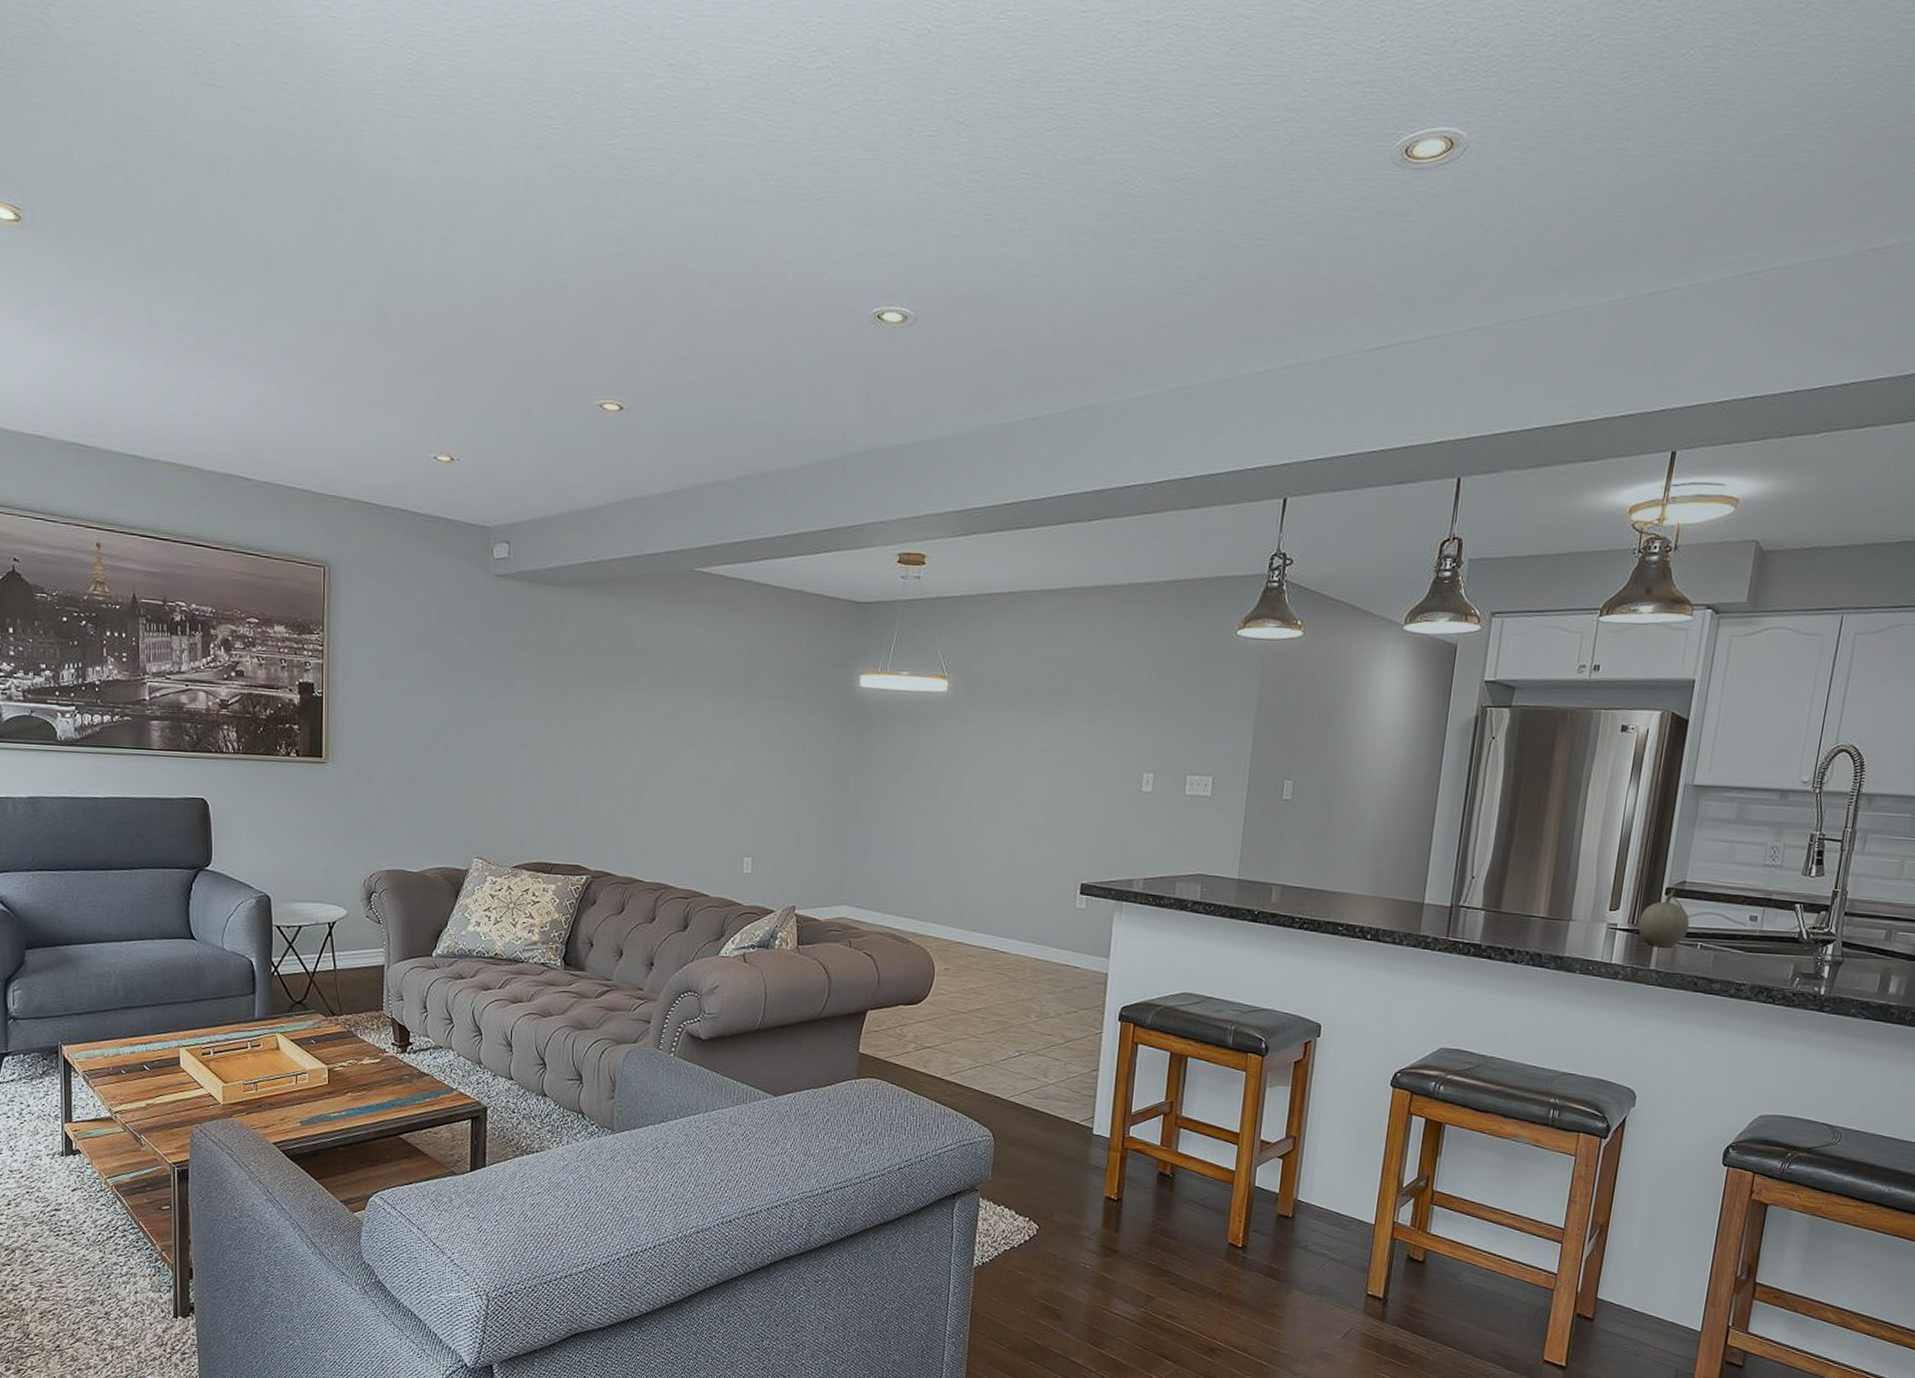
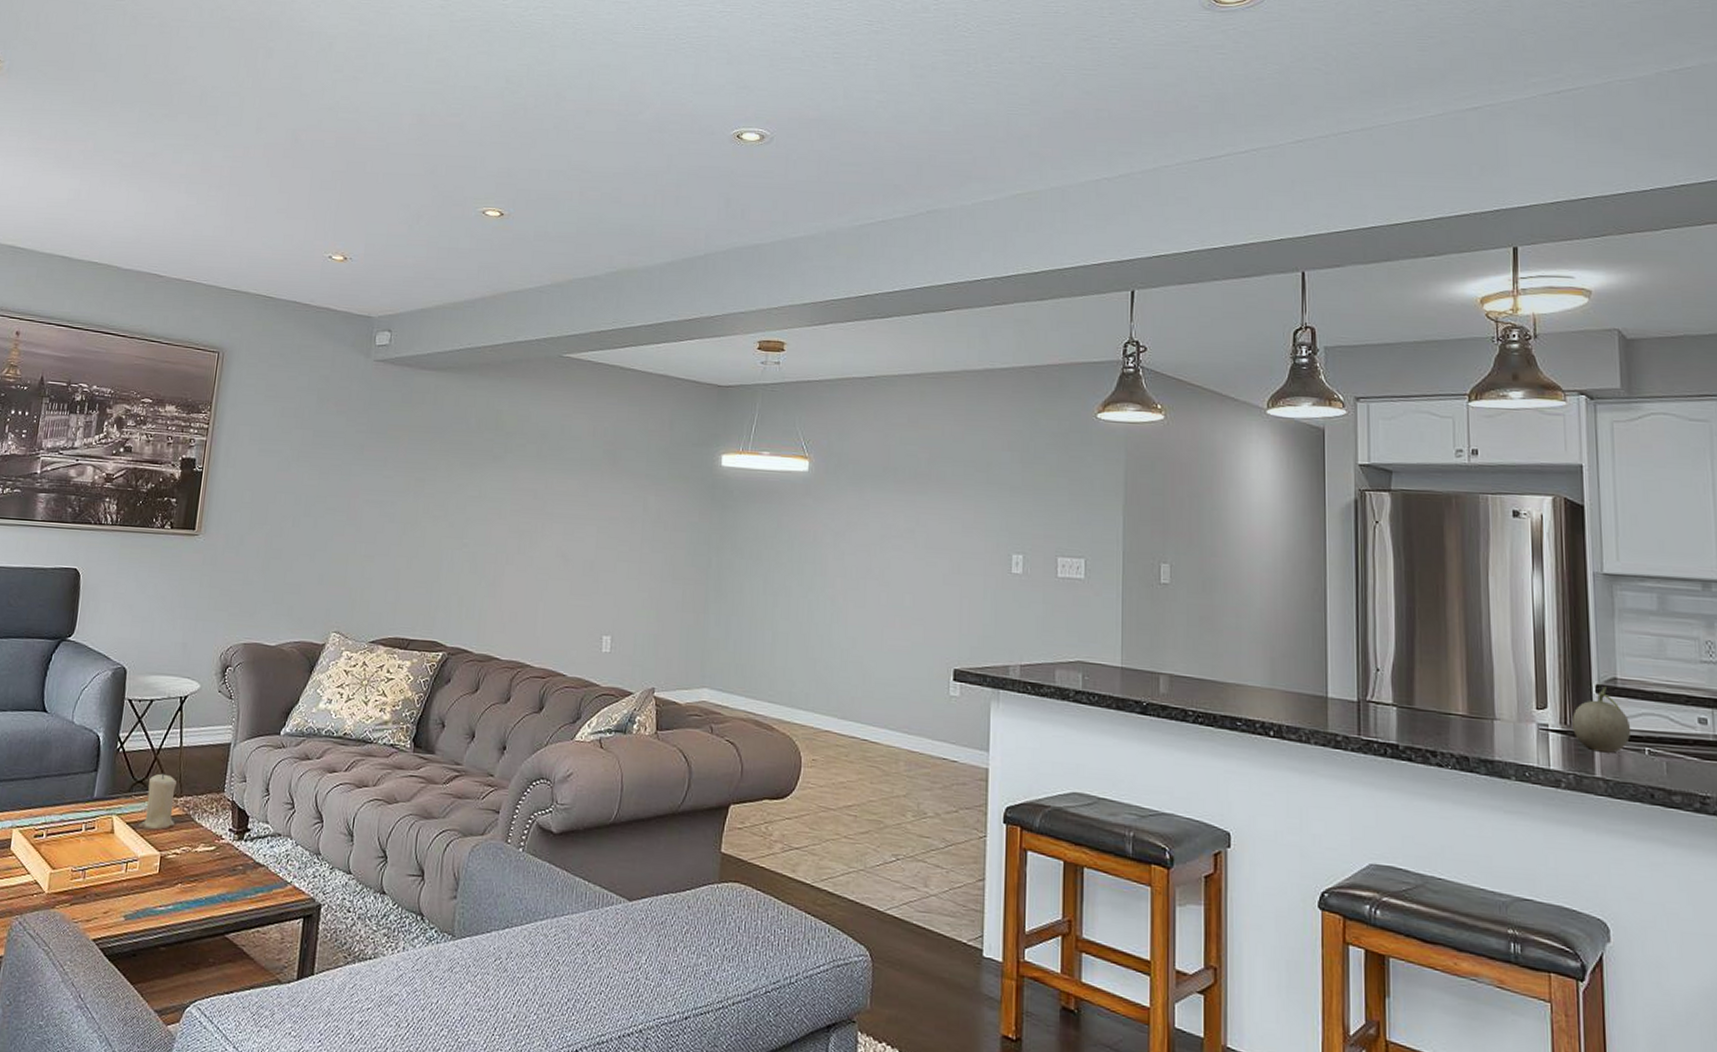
candle: none [303,994,339,1047] -> present [138,773,177,832]

